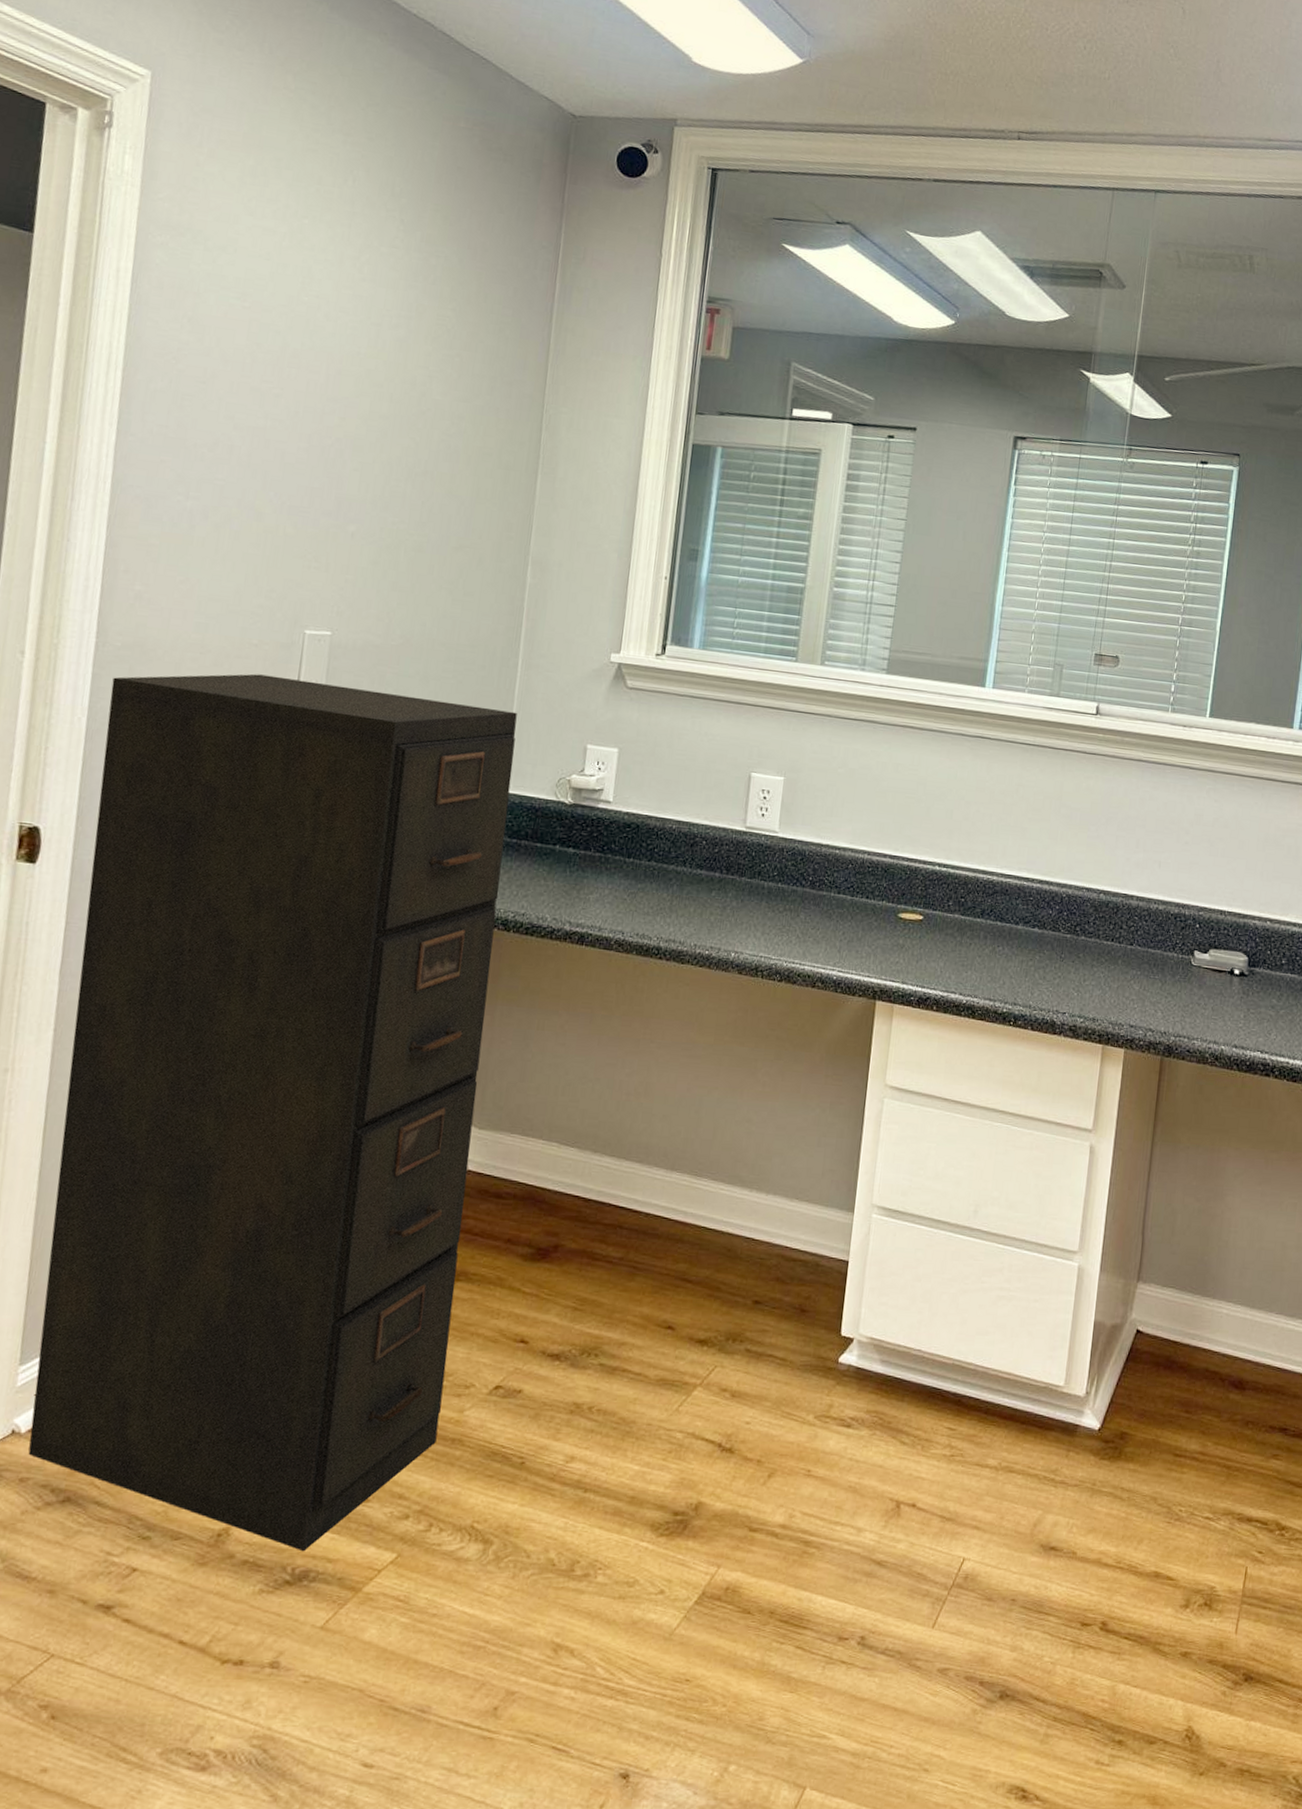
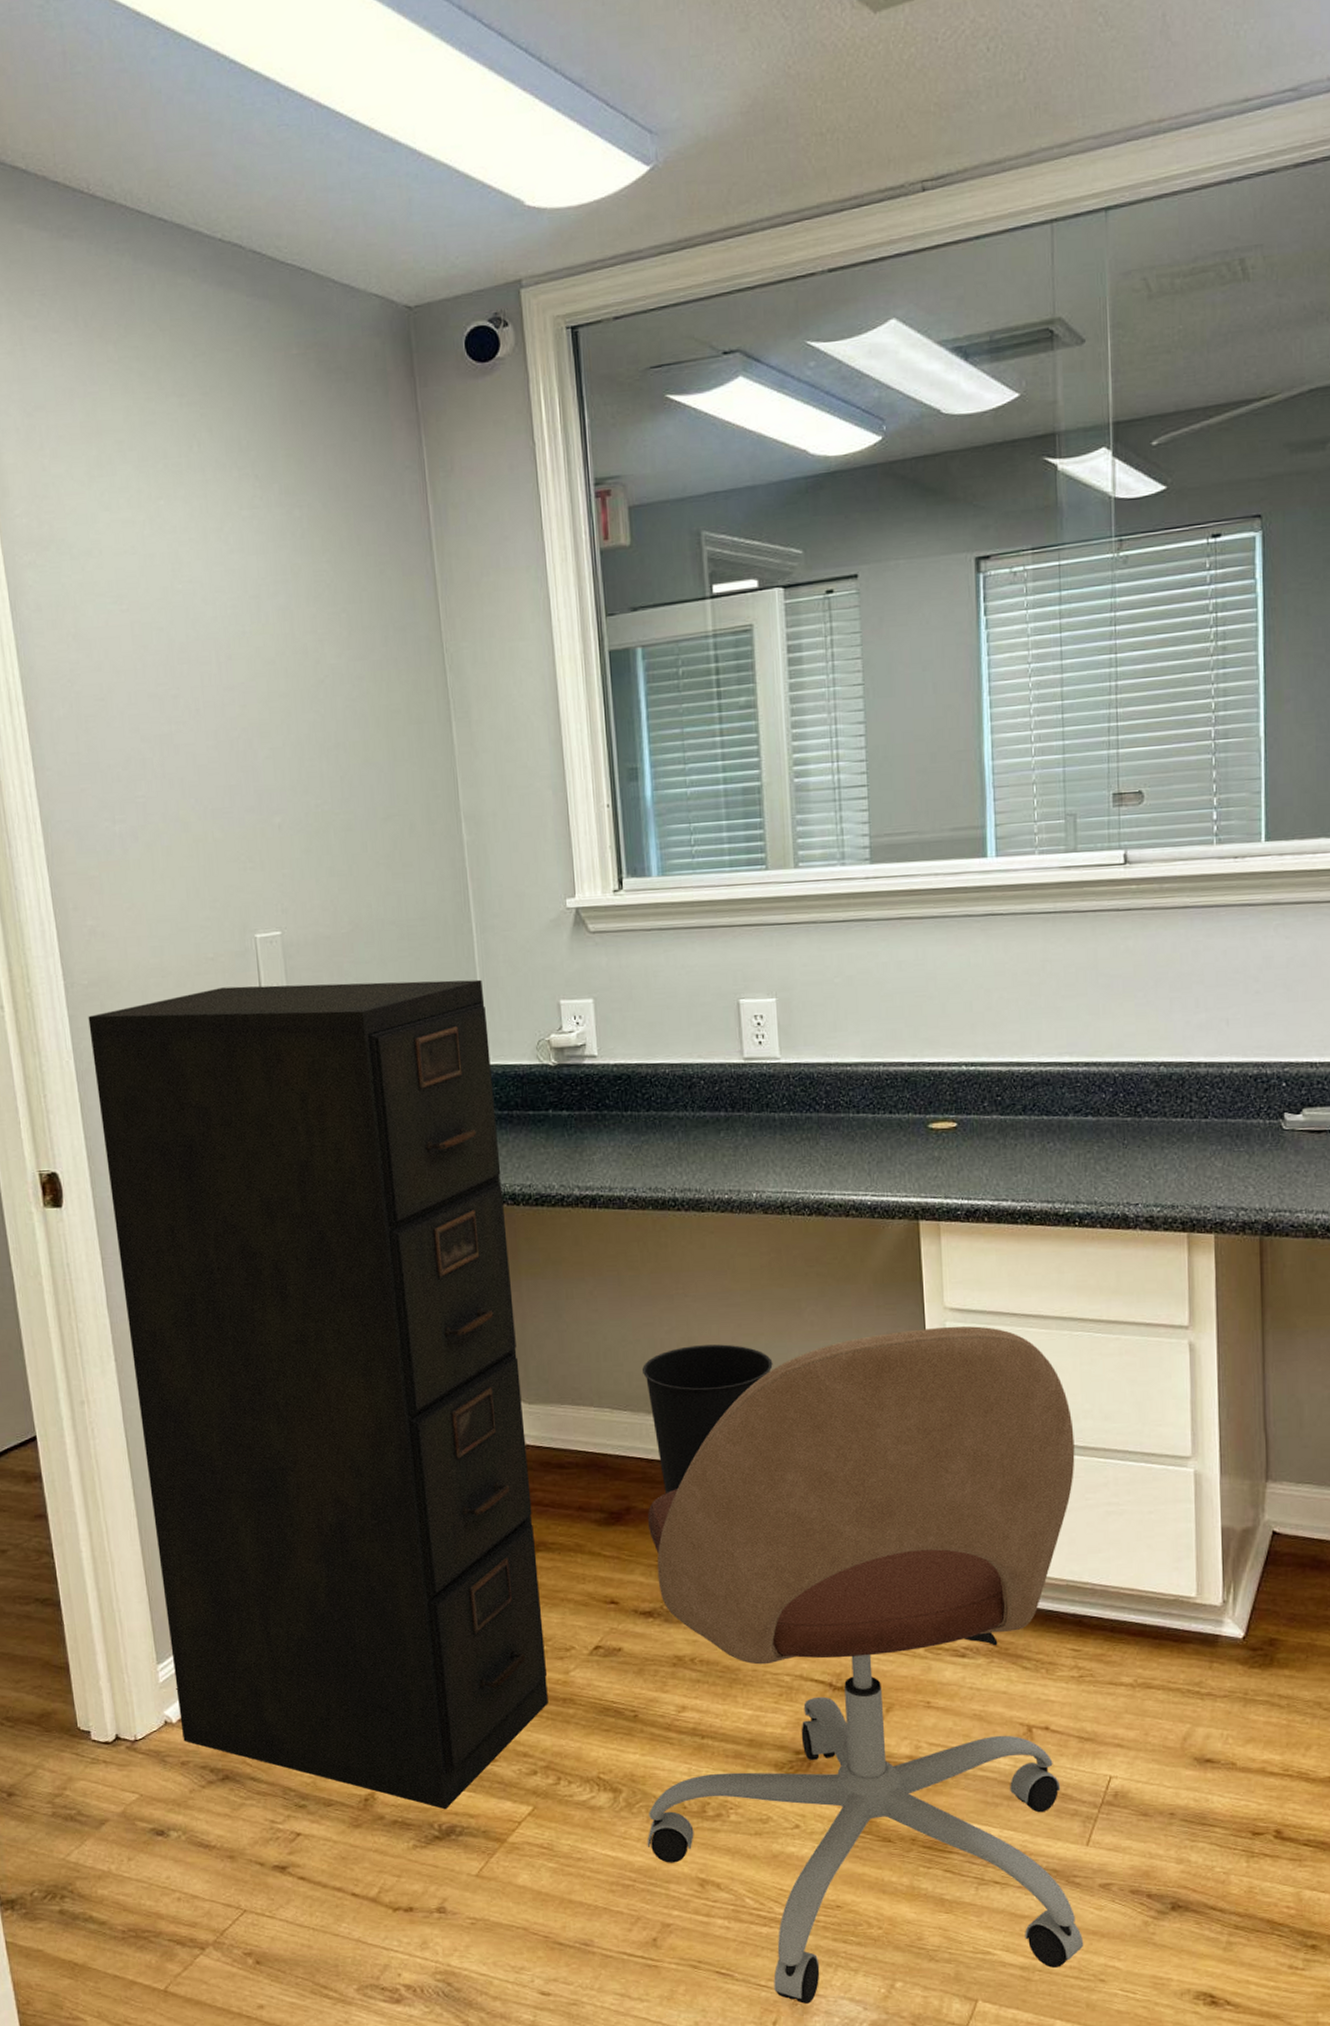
office chair: none [507,1102,981,1786] -> present [647,1326,1084,2004]
wastebasket: none [595,1091,722,1236] -> present [642,1344,773,1494]

